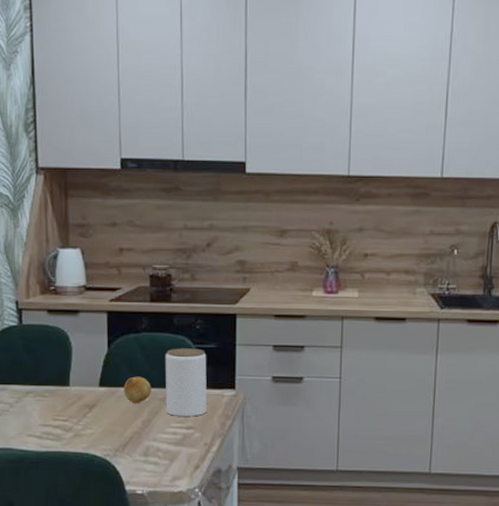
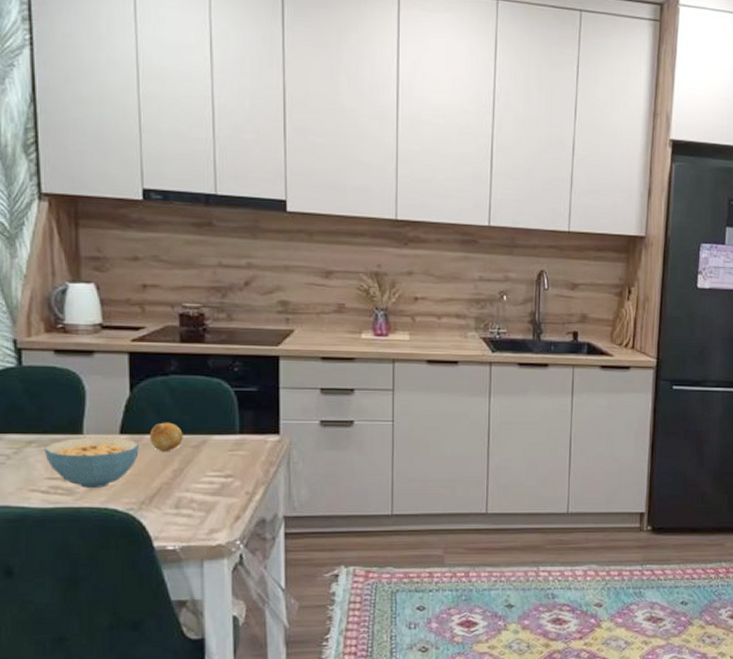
cereal bowl: none [38,389,115,435] -> present [43,437,139,488]
jar: present [165,348,207,417] -> none [198,391,247,464]

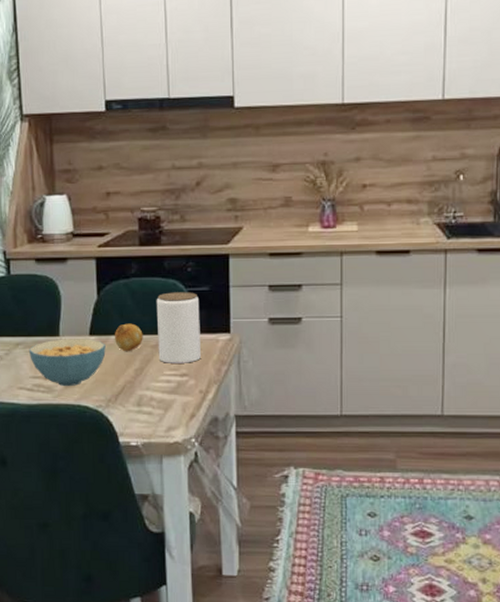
jar: none [198,391,247,464] -> present [156,292,201,363]

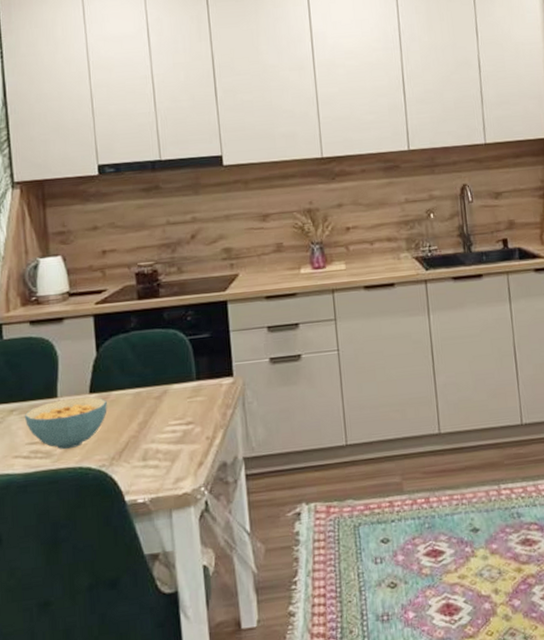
fruit: present [114,323,143,352] -> none [115,376,146,406]
jar: present [156,292,201,363] -> none [157,340,205,413]

